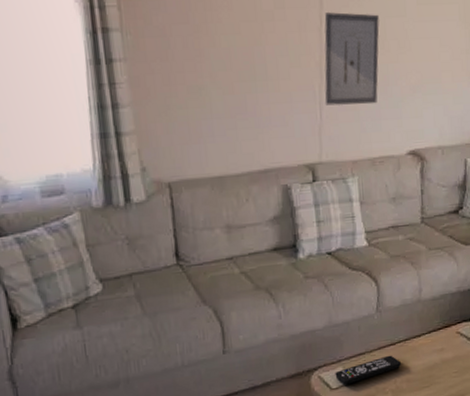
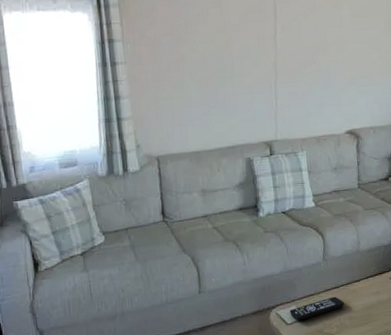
wall art: present [324,12,379,106] -> none [278,24,321,96]

